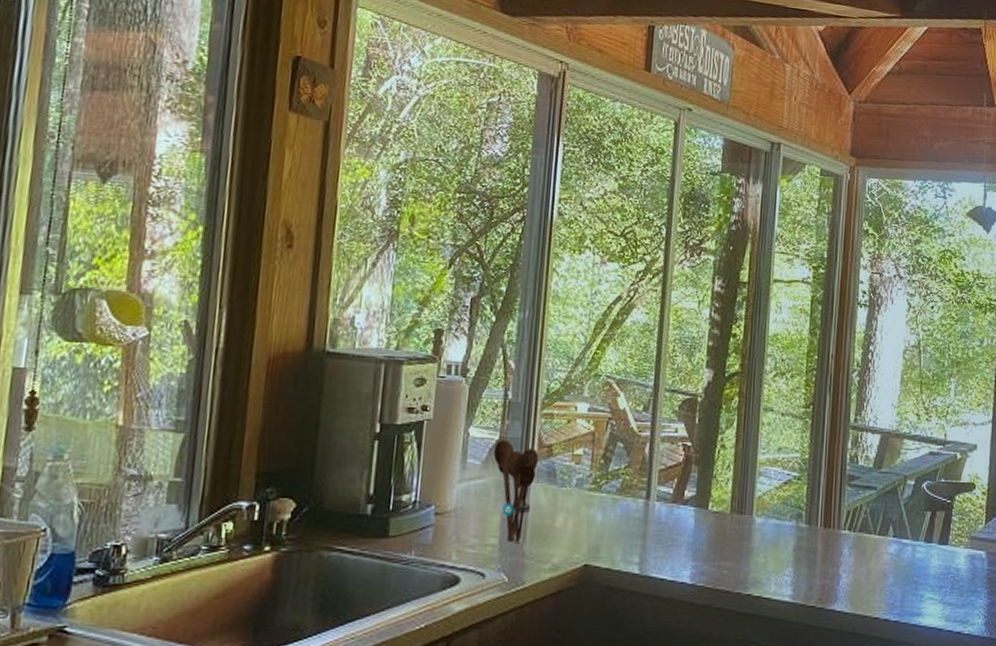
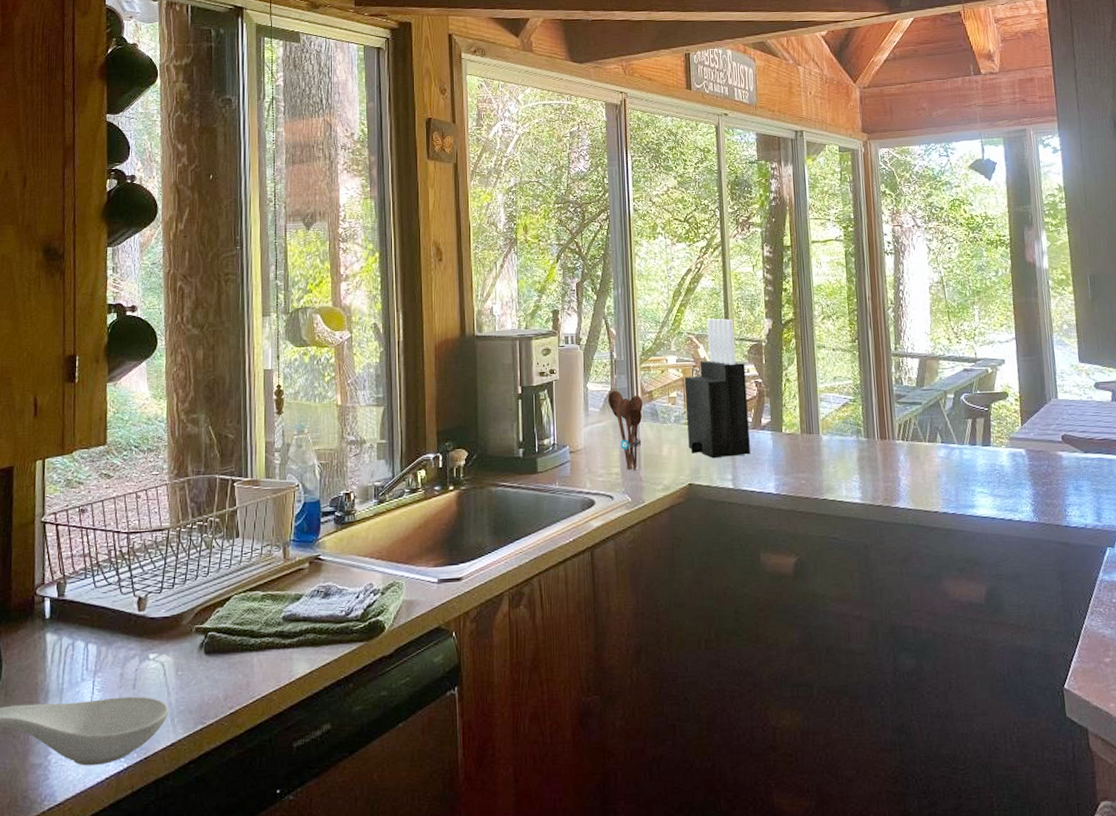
knife block: none [590,360,673,536] -> present [684,318,750,459]

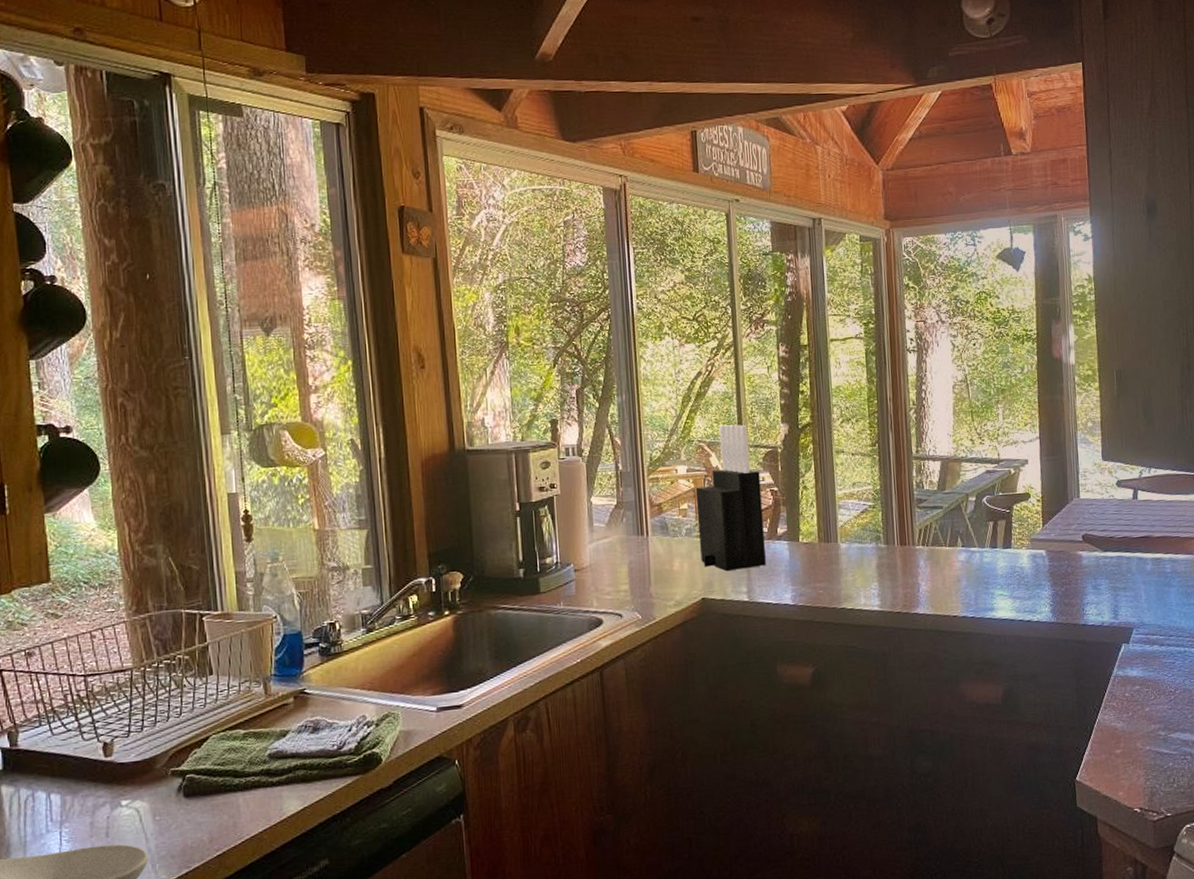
utensil holder: present [607,389,643,470] -> none [613,503,652,587]

